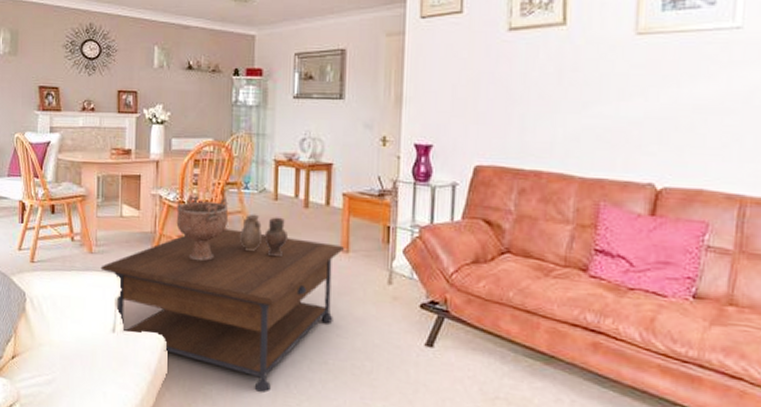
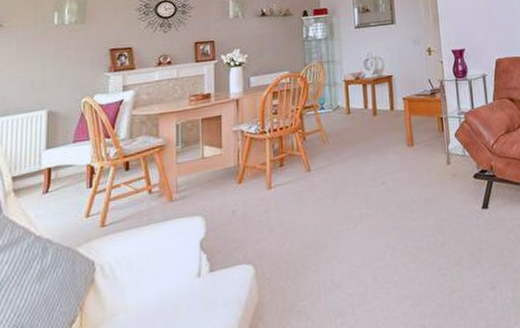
coffee table: present [100,229,344,394] -> none [182,141,409,294]
decorative bowl: present [176,194,229,262] -> none [258,119,309,185]
vase: present [240,214,287,258] -> none [320,127,362,165]

